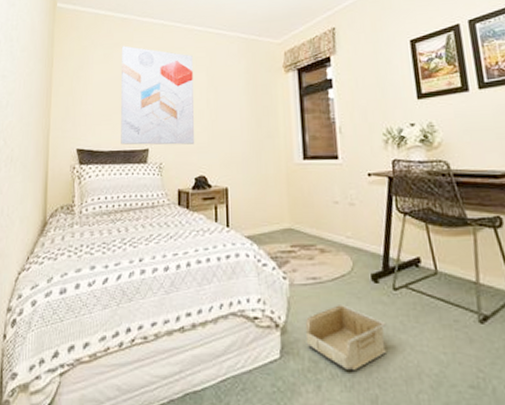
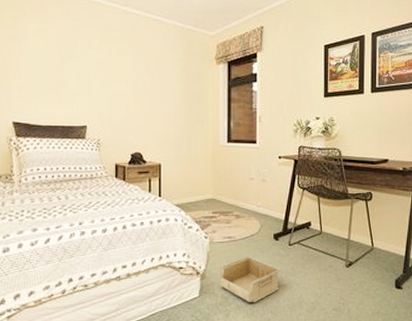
wall art: present [121,46,194,145] -> none [57,21,131,124]

